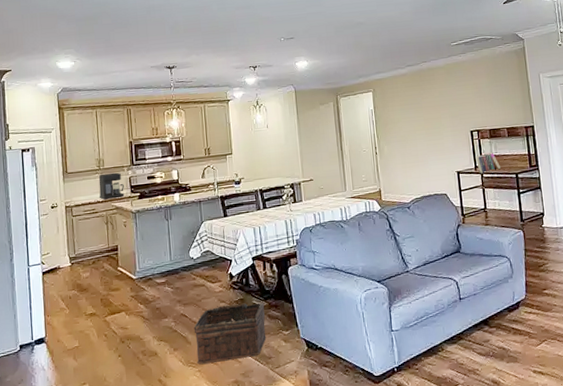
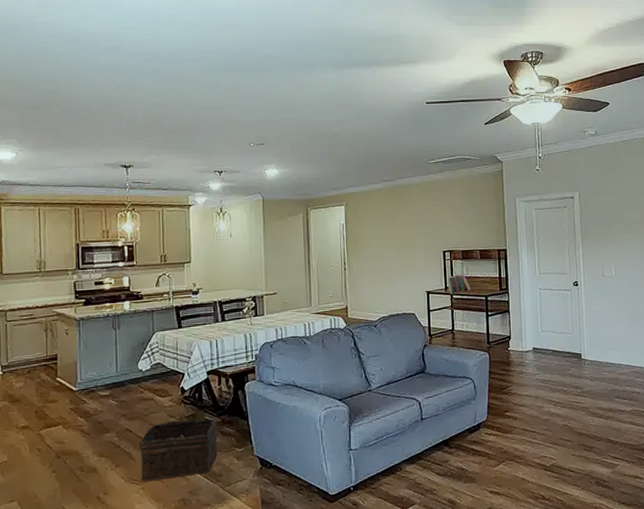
coffee maker: present [98,172,125,200] -> none [38,276,68,305]

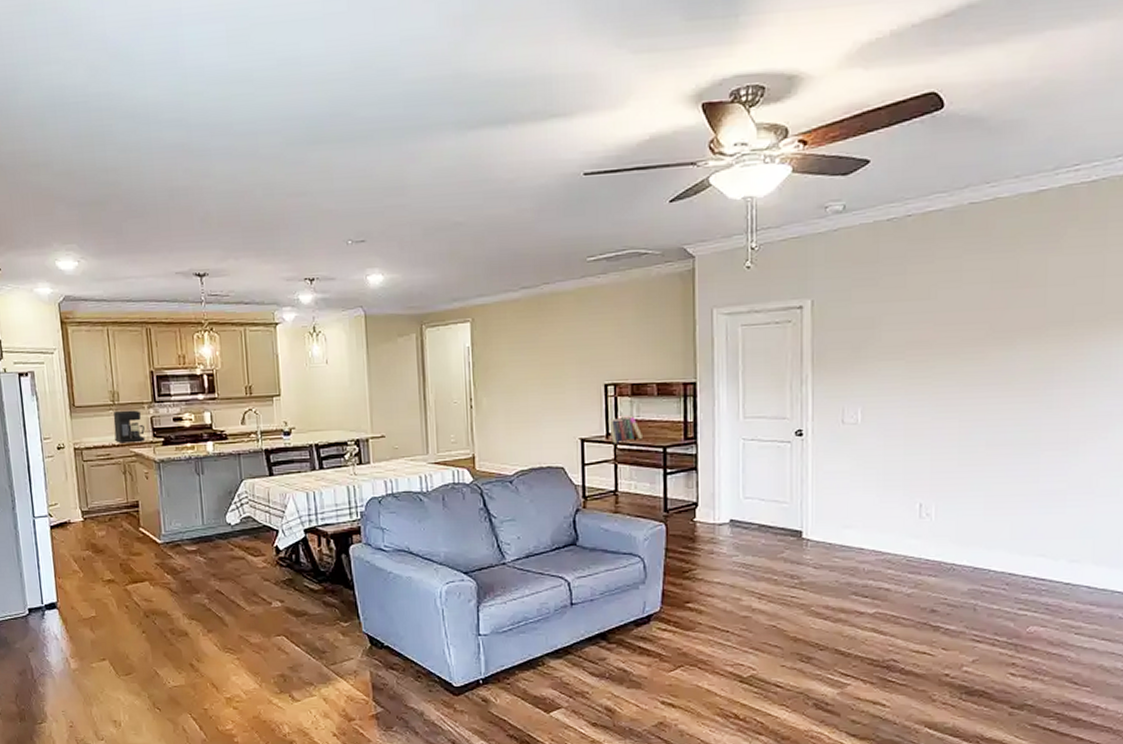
coffee maker: none [38,276,68,305] -> present [113,410,145,443]
basket: present [138,418,218,482] -> none [231,584,320,652]

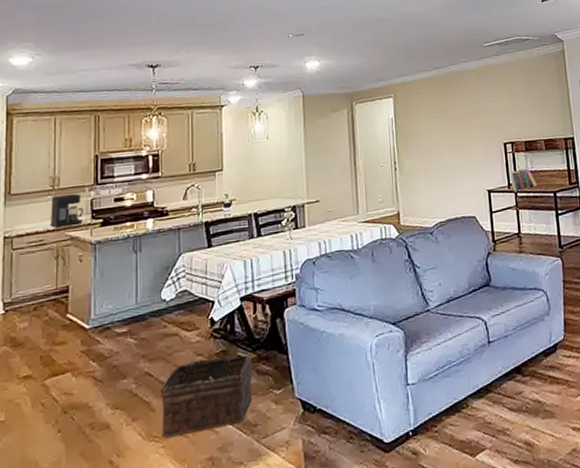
basket: none [231,584,320,652] -> present [160,354,253,438]

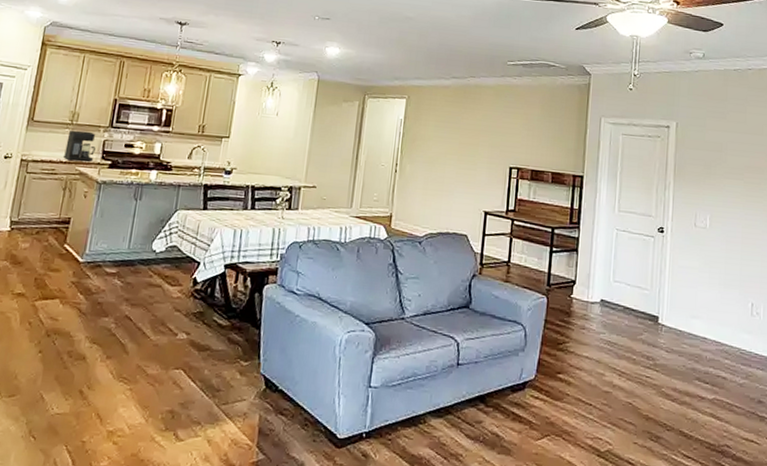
basket: present [160,354,253,438] -> none [131,314,227,385]
books: present [509,167,538,193] -> none [509,196,537,220]

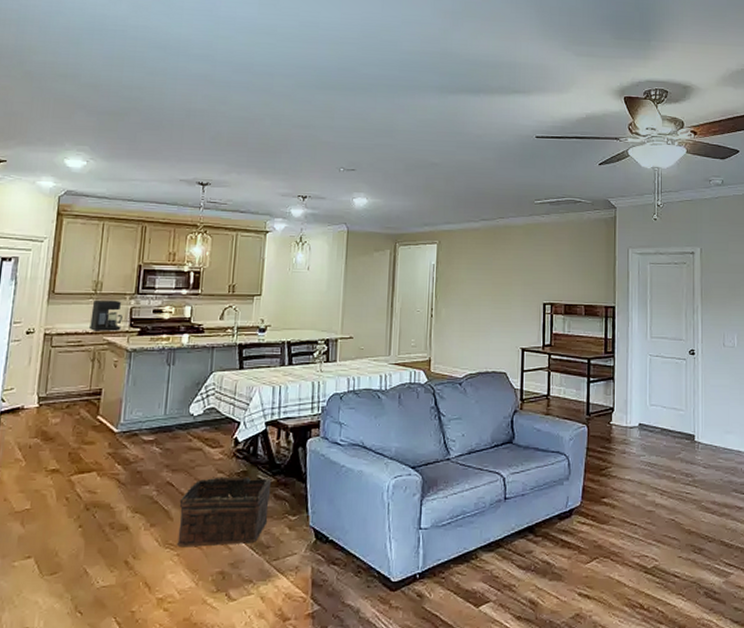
basket: none [131,314,227,385] -> present [177,476,272,548]

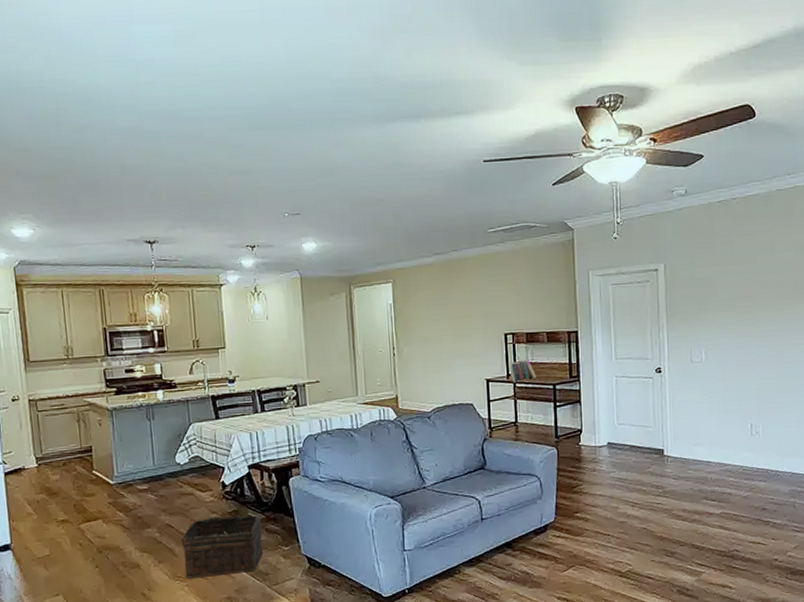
coffee maker: present [90,299,123,331] -> none [67,363,99,394]
books: none [545,330,573,355] -> present [509,358,537,383]

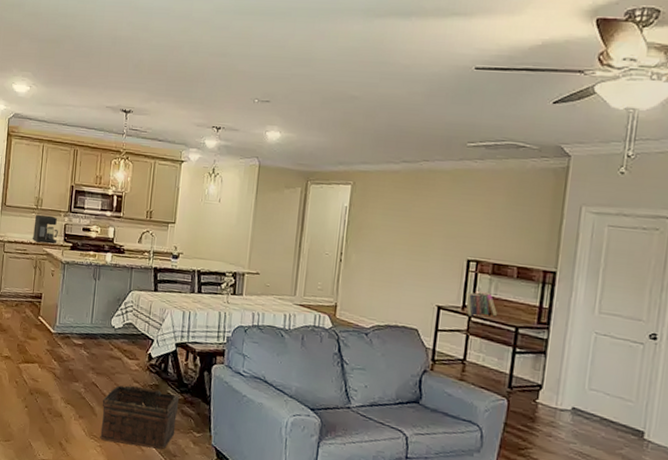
coffee maker: none [67,363,99,394] -> present [33,214,58,243]

